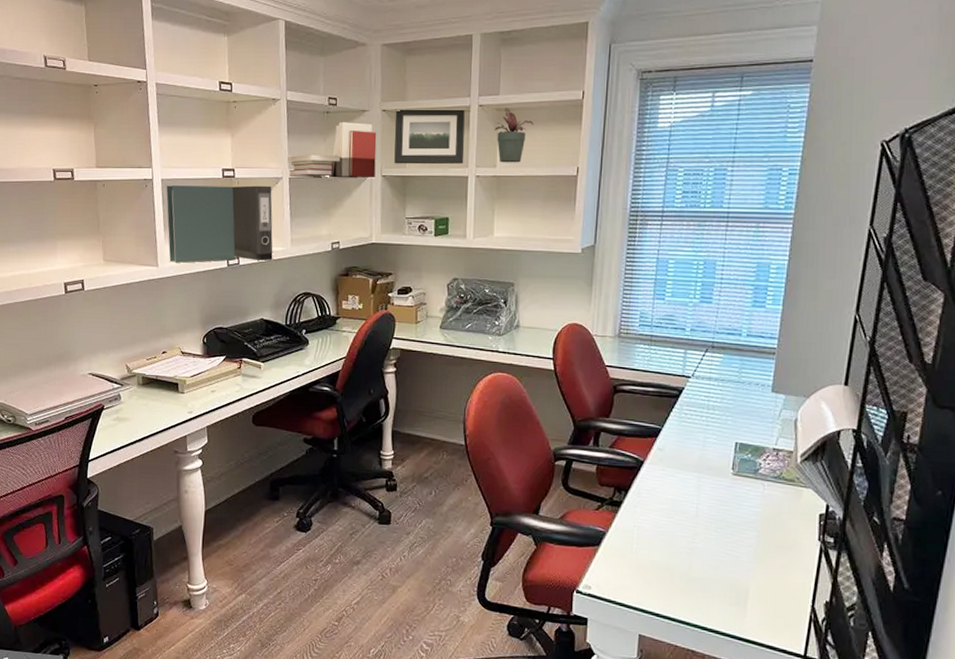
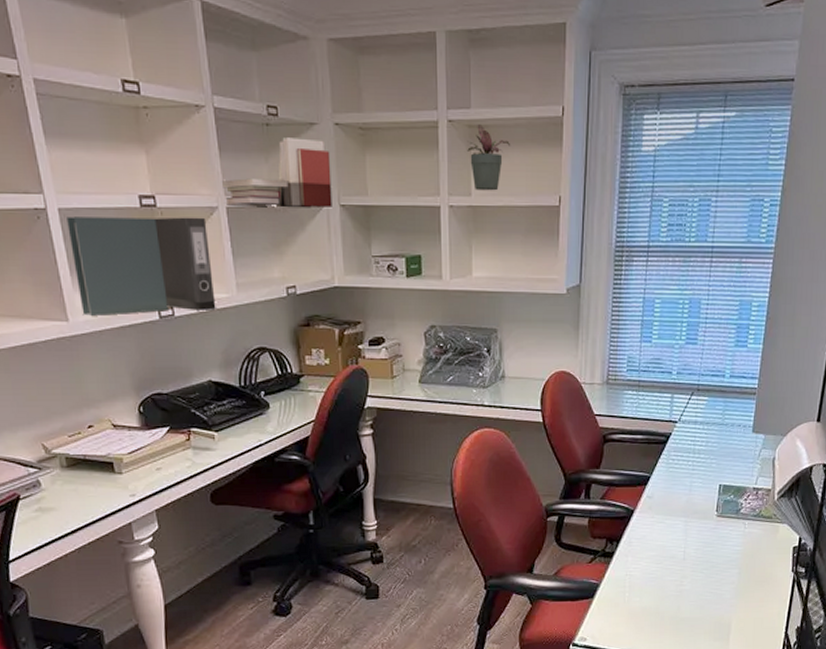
picture frame: present [394,109,465,165] -> none [350,122,435,192]

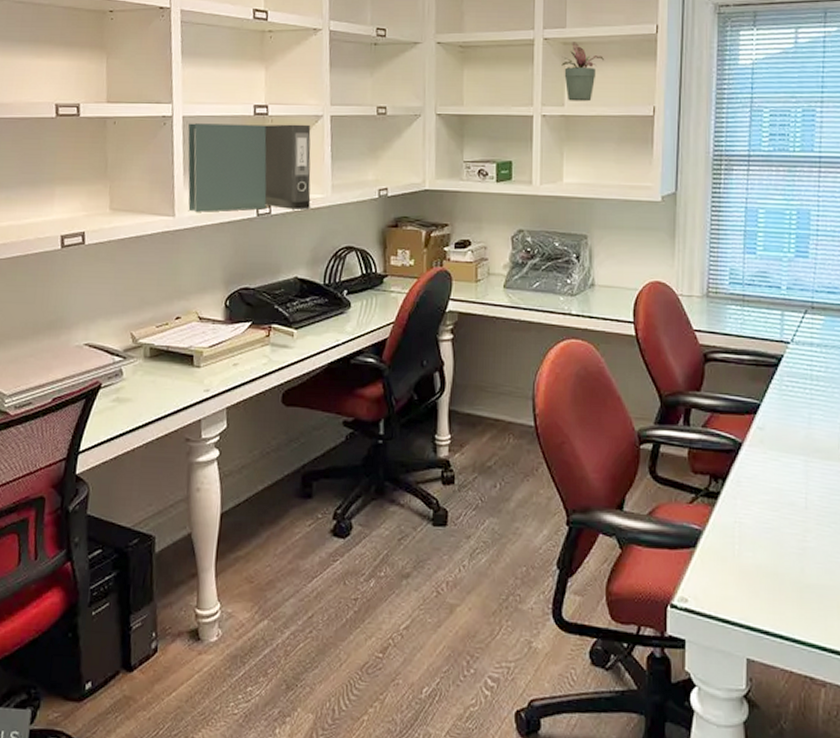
books: present [222,178,289,206] -> none [329,90,390,115]
books: present [278,137,332,208] -> none [378,55,431,117]

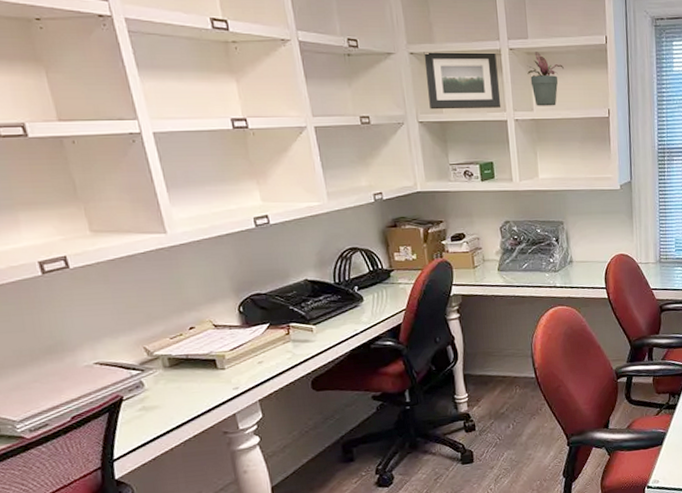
binder: present [188,123,267,212] -> none [162,138,264,228]
binder: present [264,124,311,210] -> none [247,136,309,218]
picture frame: none [450,41,529,103] -> present [423,52,502,110]

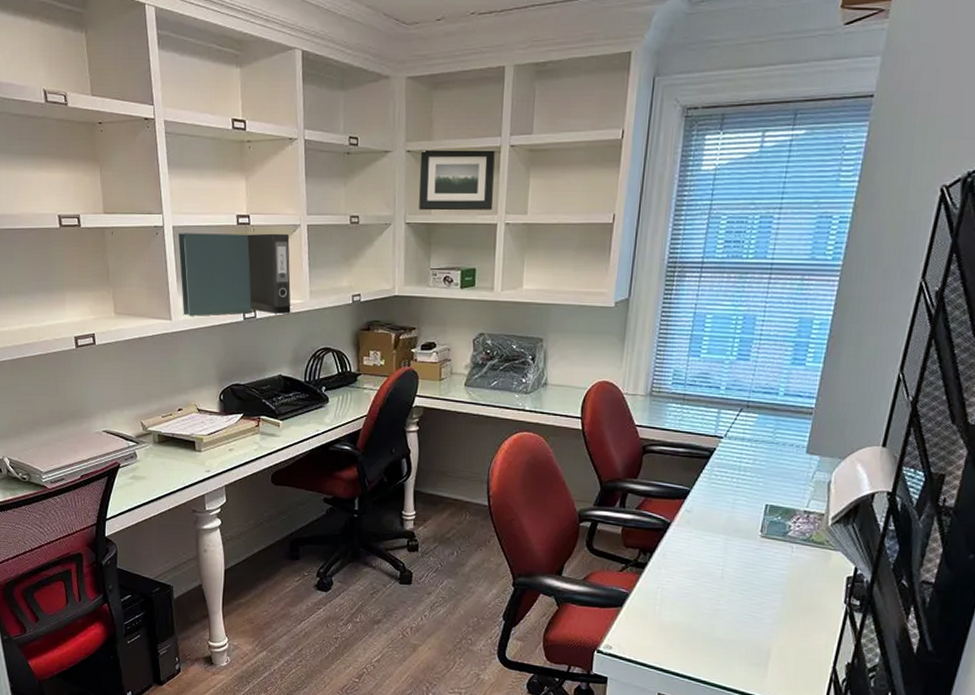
binder: none [162,138,264,228] -> present [178,233,252,316]
binder: none [247,136,309,218] -> present [247,233,291,314]
potted plant: present [527,52,565,106] -> none [526,148,569,209]

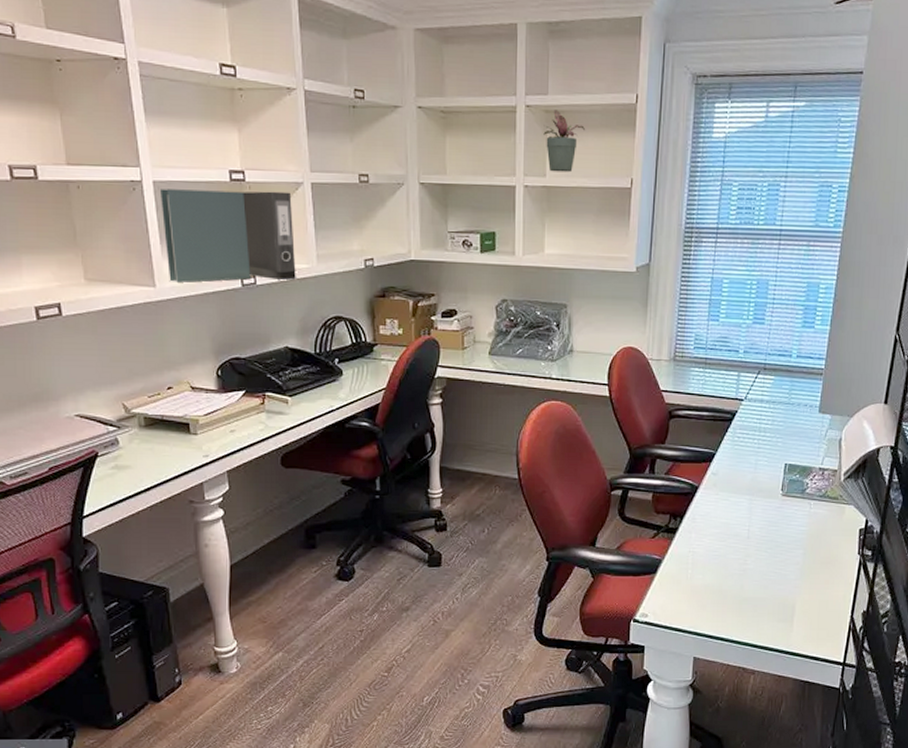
picture frame: present [419,149,495,211] -> none [432,106,511,172]
potted plant: none [526,148,569,209] -> present [543,110,586,173]

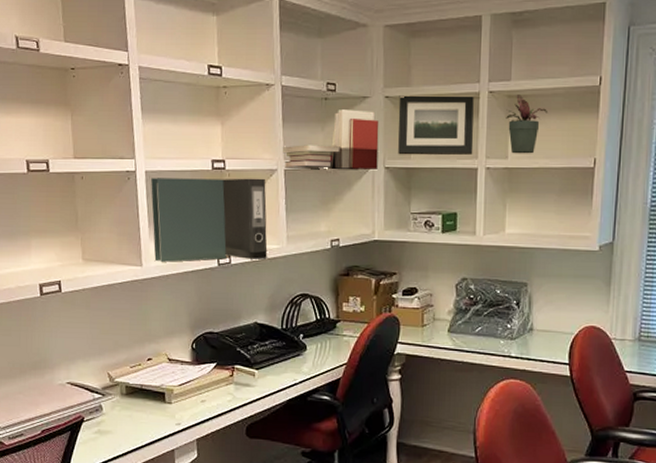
books: none [309,156,371,183] -> present [283,145,340,169]
books: none [360,119,412,186] -> present [329,109,379,170]
picture frame: none [432,106,511,172] -> present [398,95,474,156]

